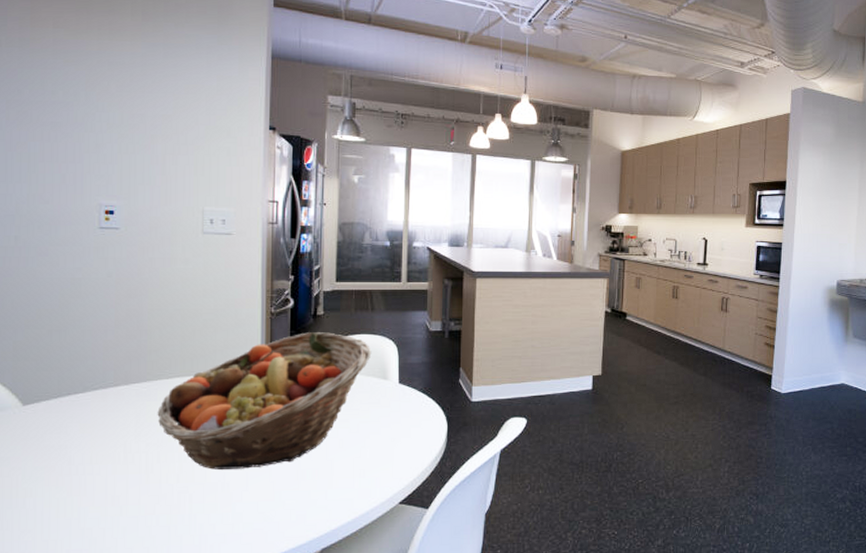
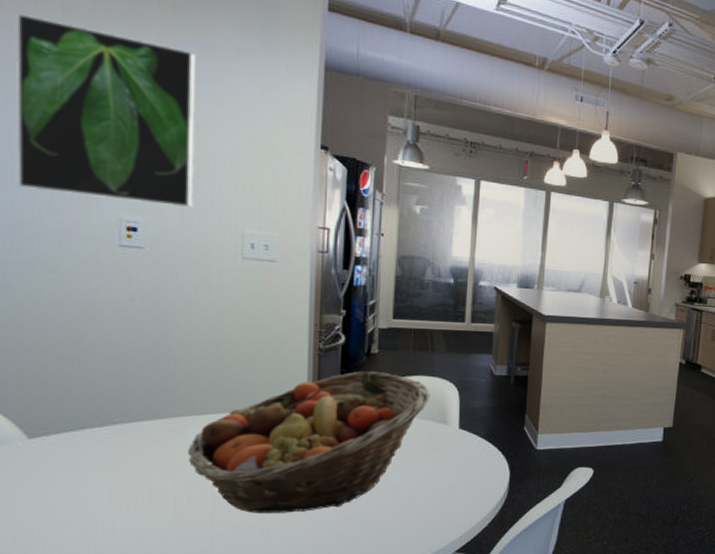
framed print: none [15,31,163,191] -> present [15,12,196,208]

